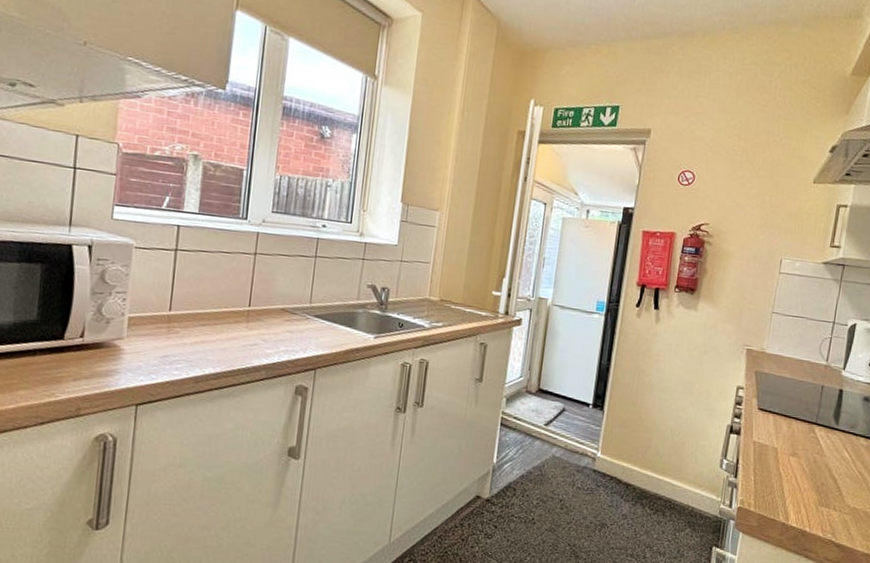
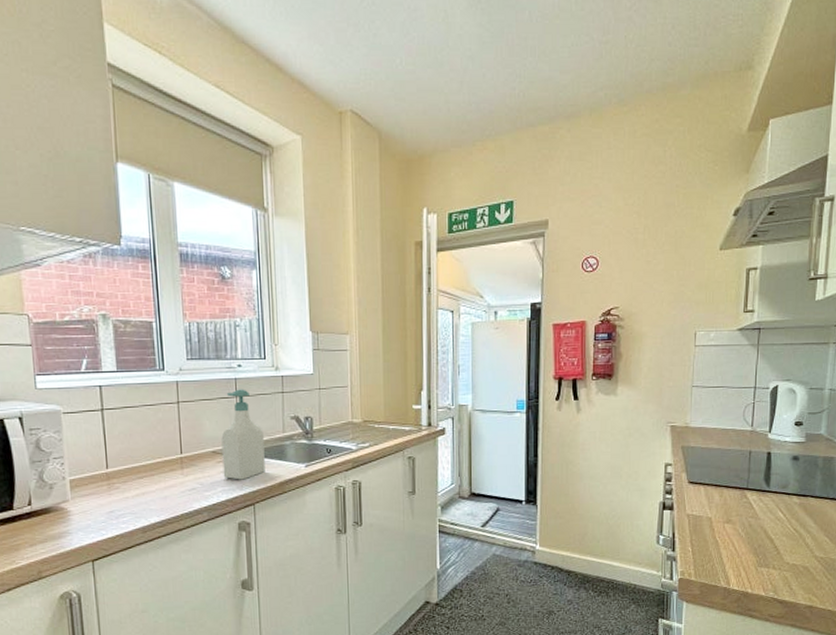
soap bottle: none [288,249,337,343] -> present [221,389,265,480]

